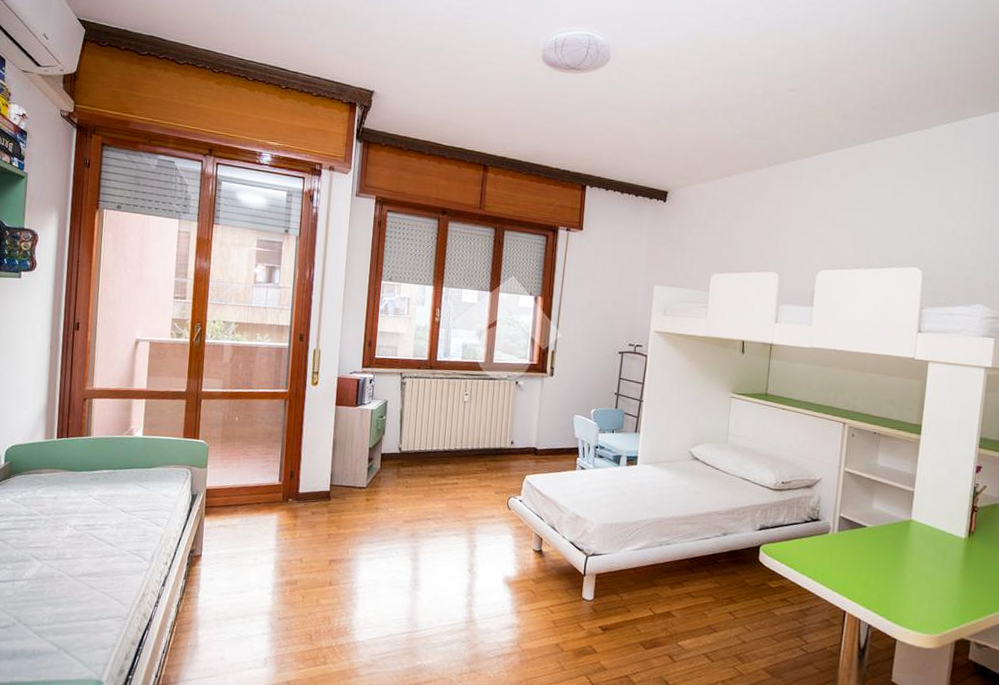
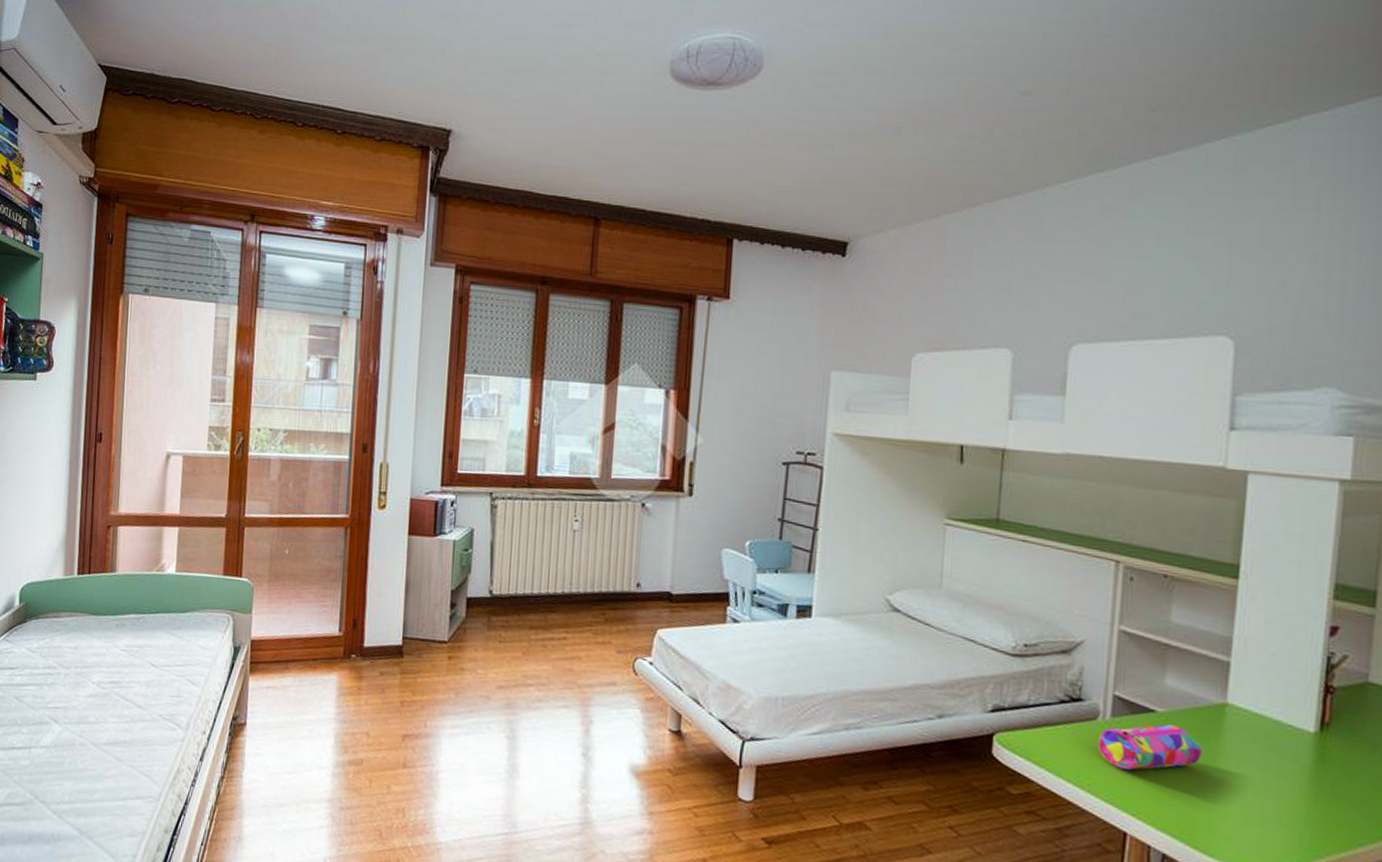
pencil case: none [829,535,896,568] -> present [1098,724,1203,770]

